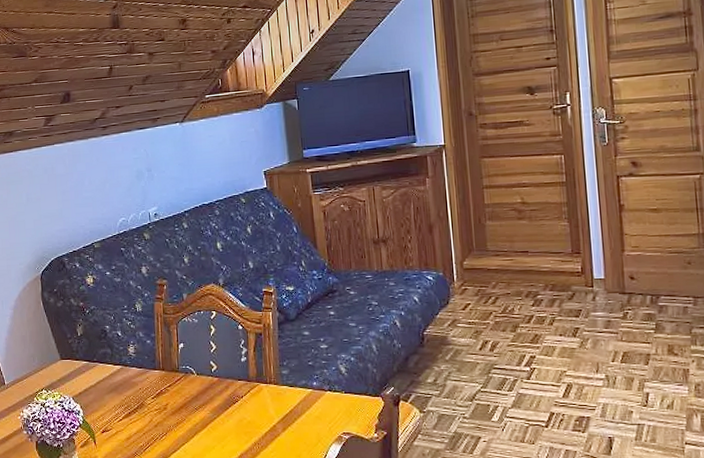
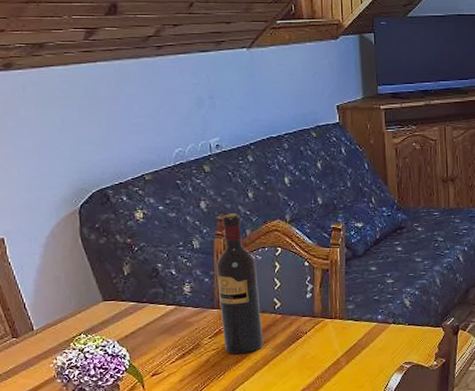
wine bottle: none [157,278,202,415] -> present [216,213,264,354]

